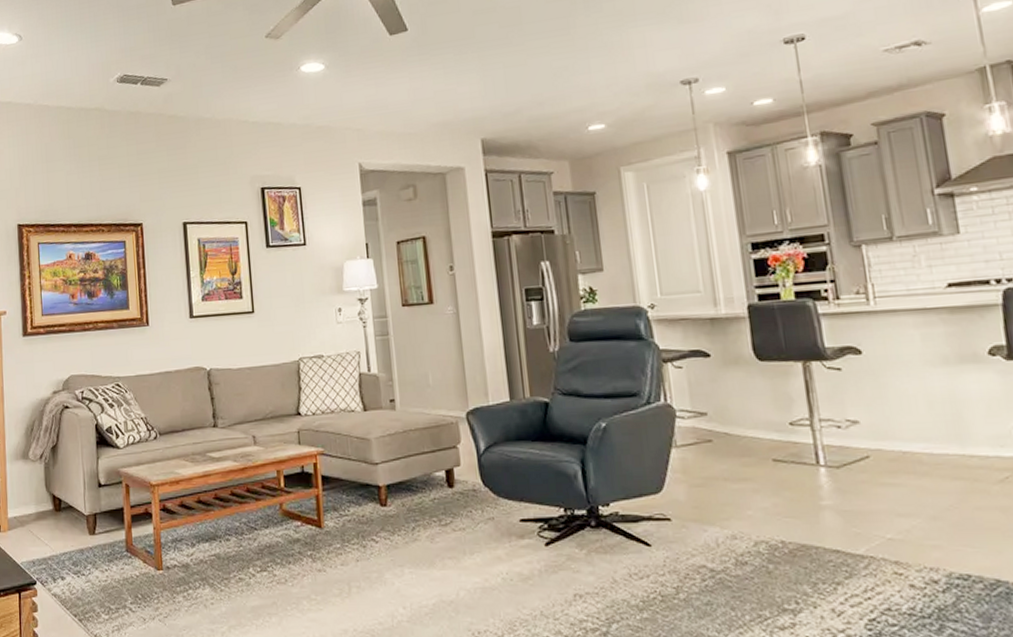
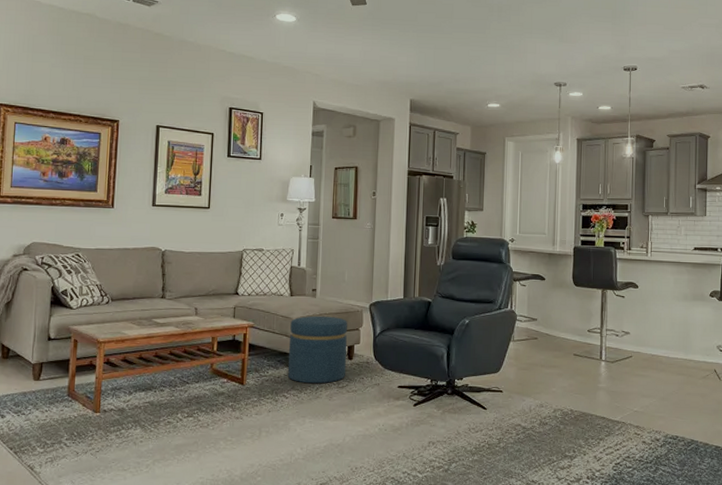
ottoman: none [368,432,447,522] -> present [287,315,347,384]

